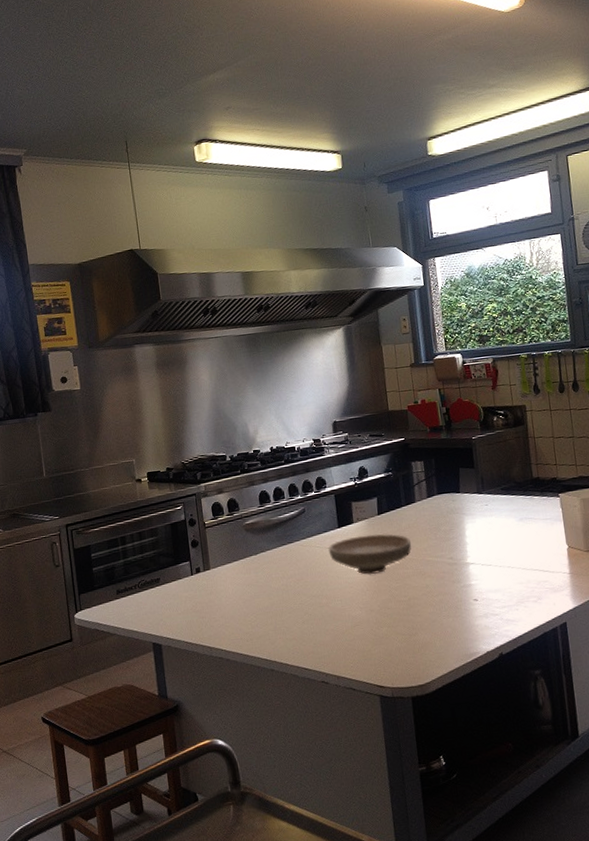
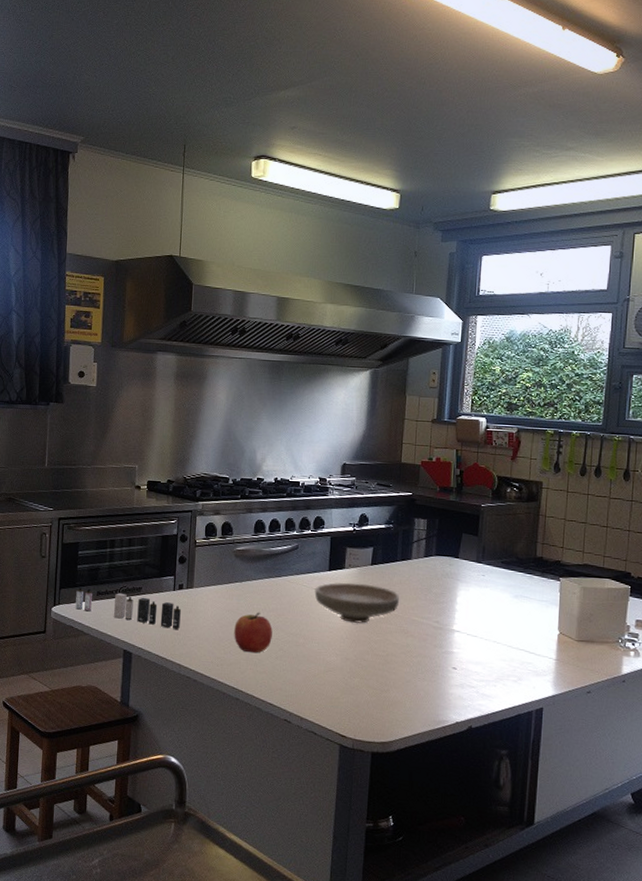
bottle: none [96,587,204,614] -> present [75,586,181,629]
apple: none [257,580,296,622] -> present [234,612,273,653]

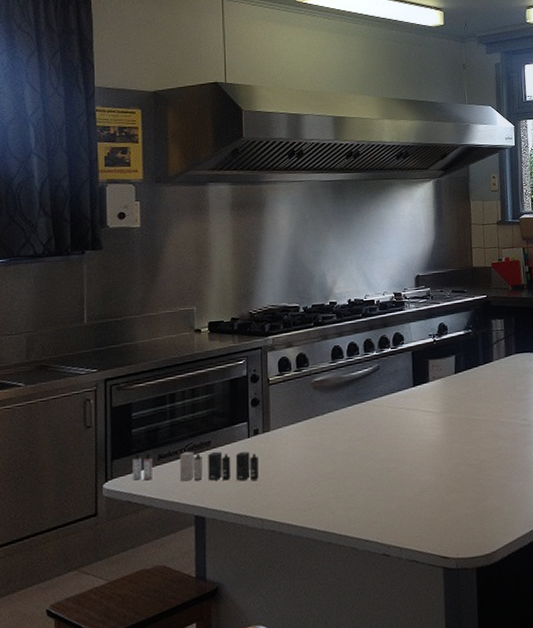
apple: present [234,612,273,653] -> none [319,443,361,490]
bowl: present [314,582,400,624] -> none [401,393,487,437]

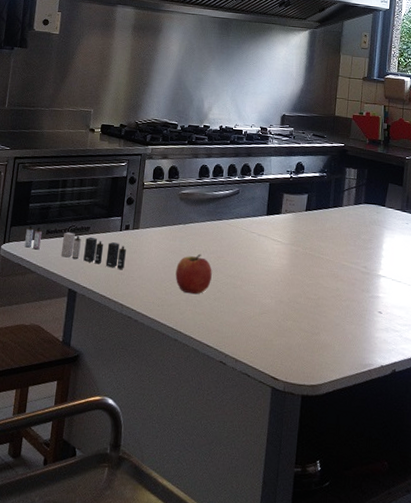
apple: none [319,443,361,490] -> present [175,253,212,295]

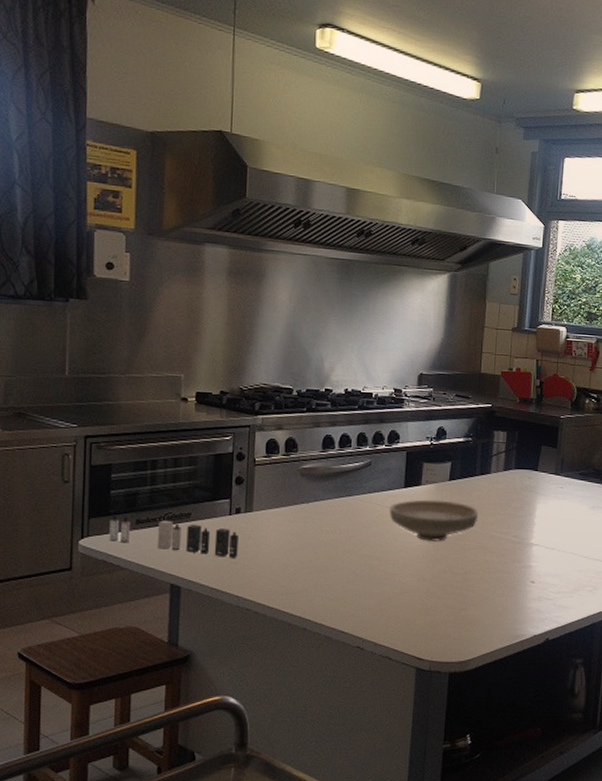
apple: present [175,253,212,295] -> none [300,534,344,579]
bowl: none [252,227,331,268] -> present [389,499,479,543]

